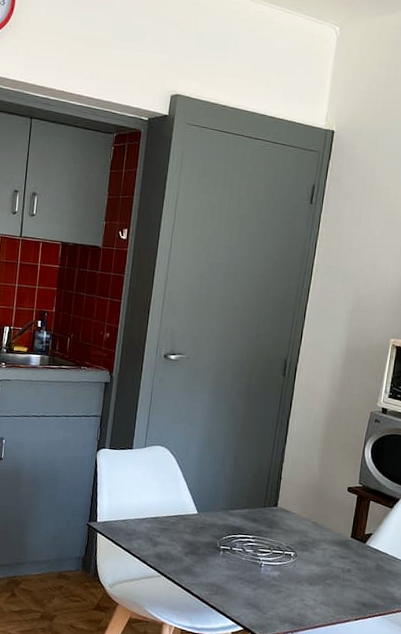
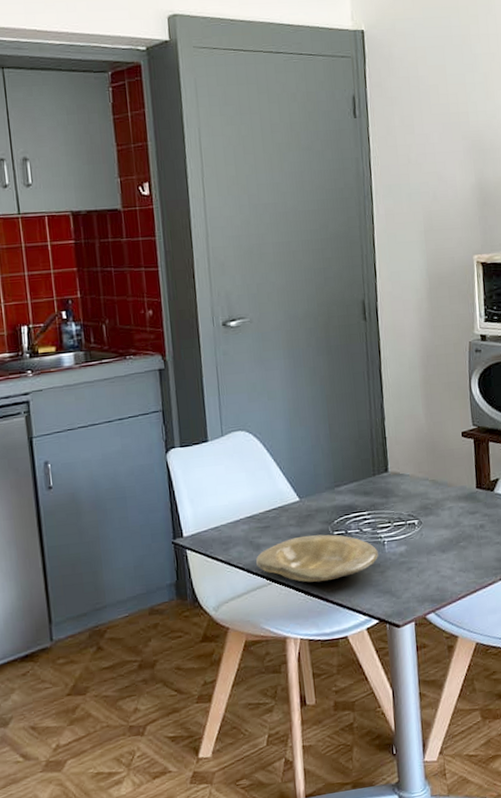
plate: none [151,543,255,586] -> present [255,534,378,583]

